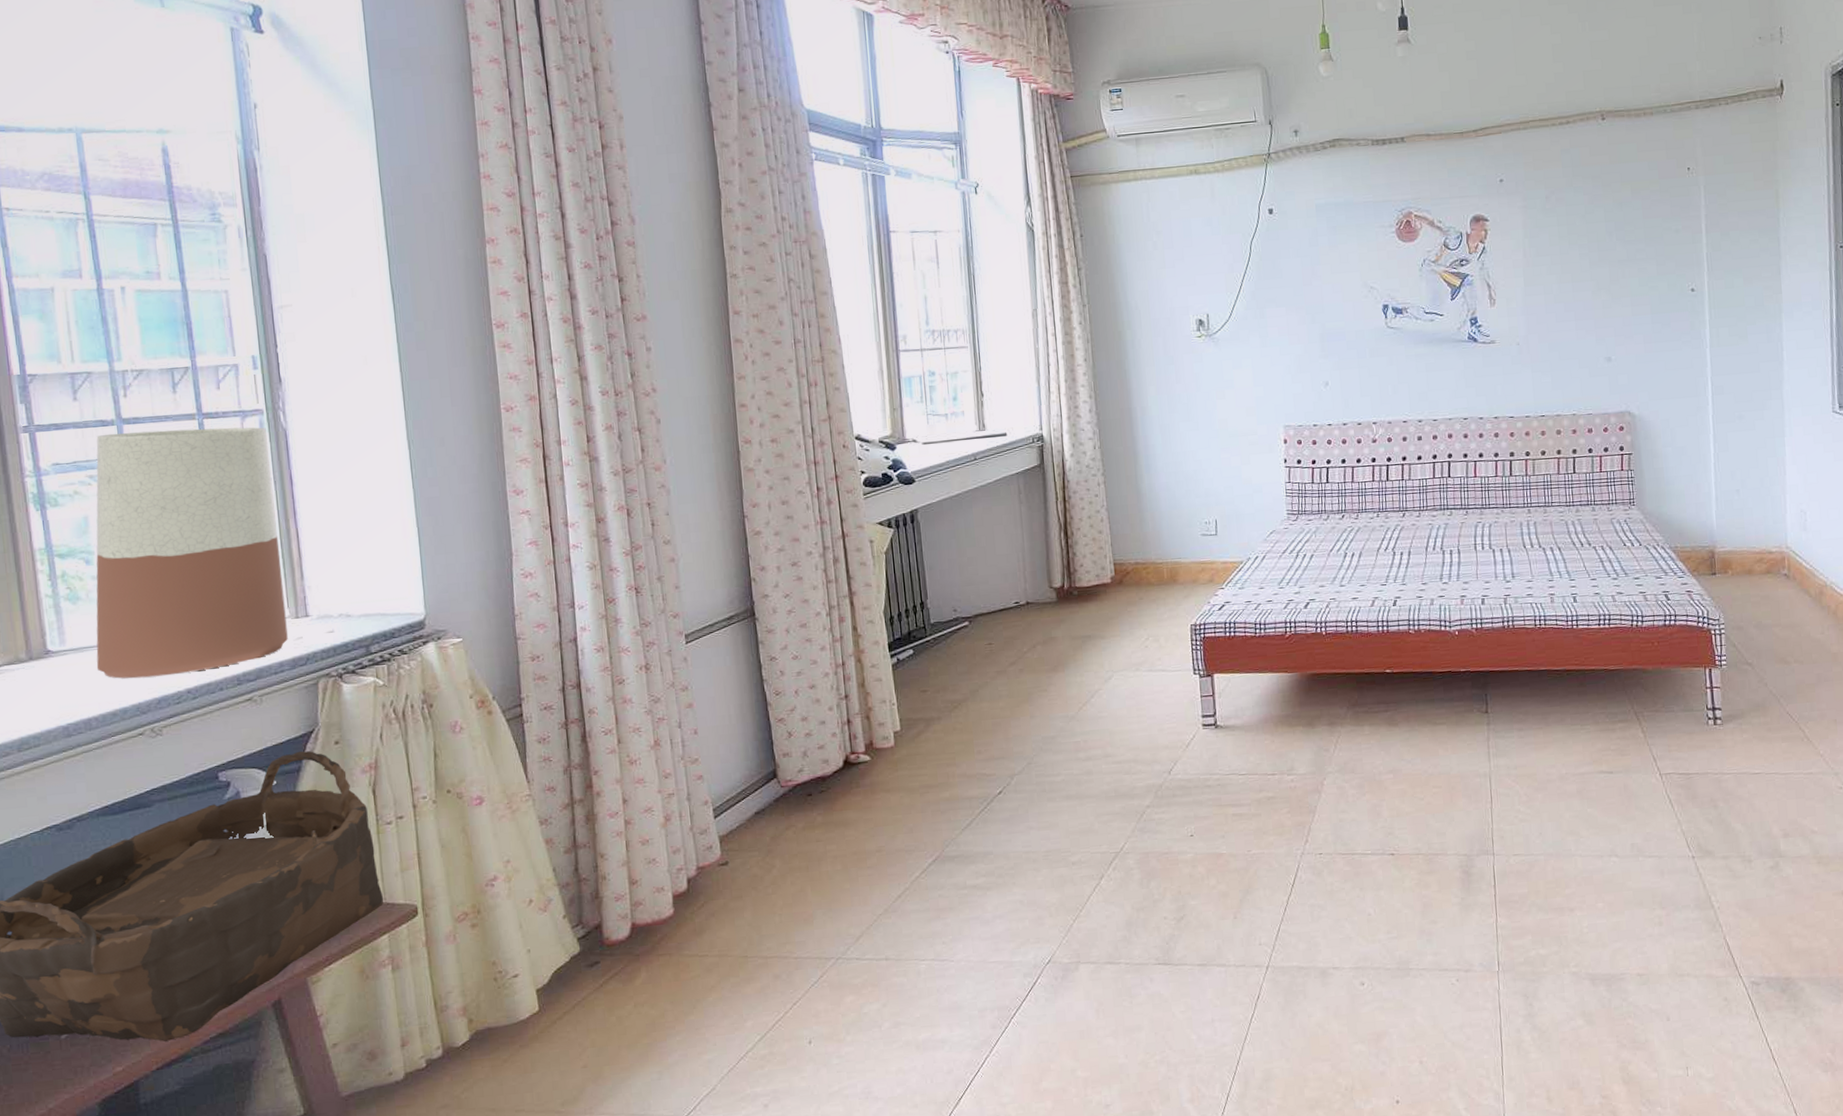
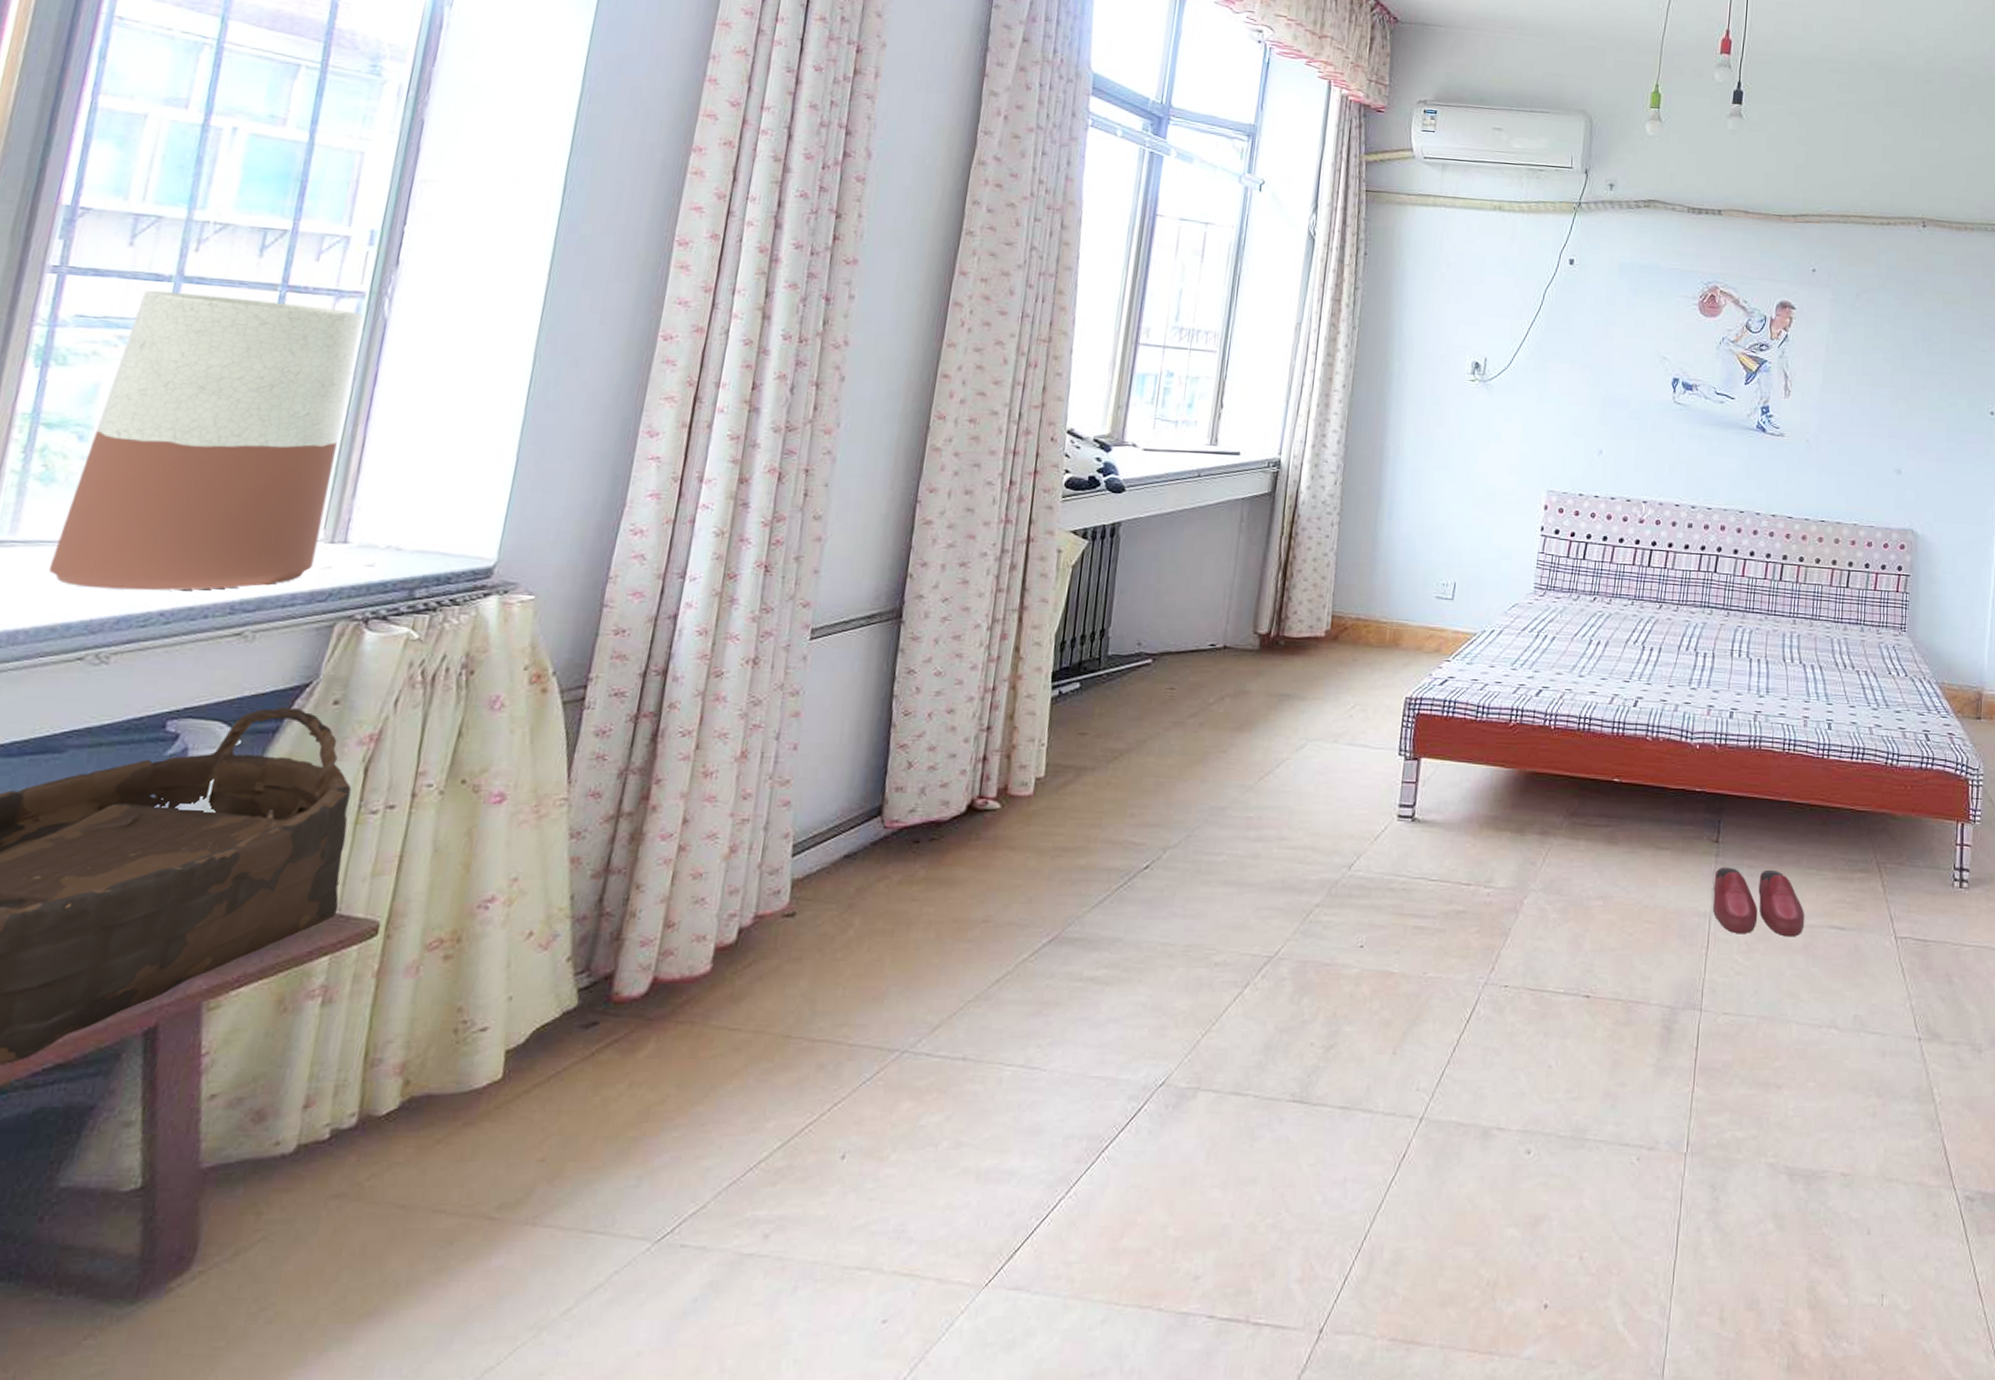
slippers: none [1488,730,1576,787] -> present [1713,866,1805,937]

